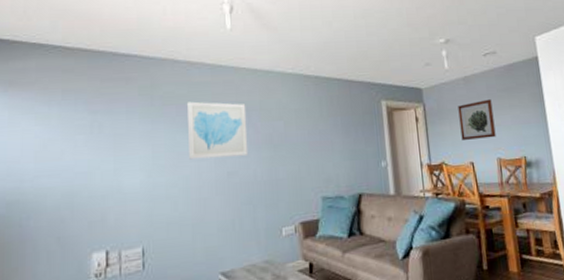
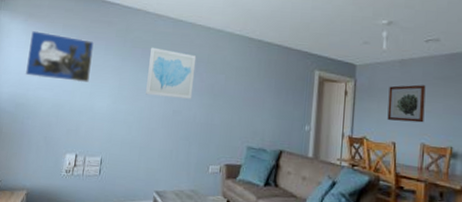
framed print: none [14,102,110,163] -> present [24,30,94,83]

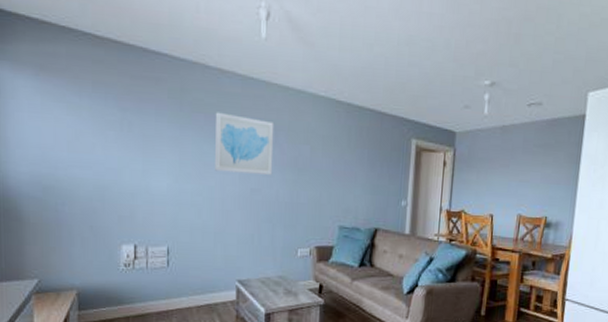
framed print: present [24,30,94,83] -> none [48,88,139,158]
wall art: present [387,84,426,123] -> none [486,153,526,194]

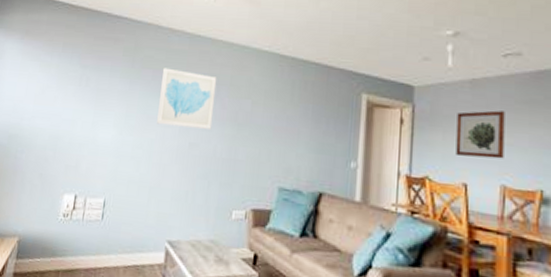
wall art: none [486,153,526,194] -> present [456,110,505,159]

